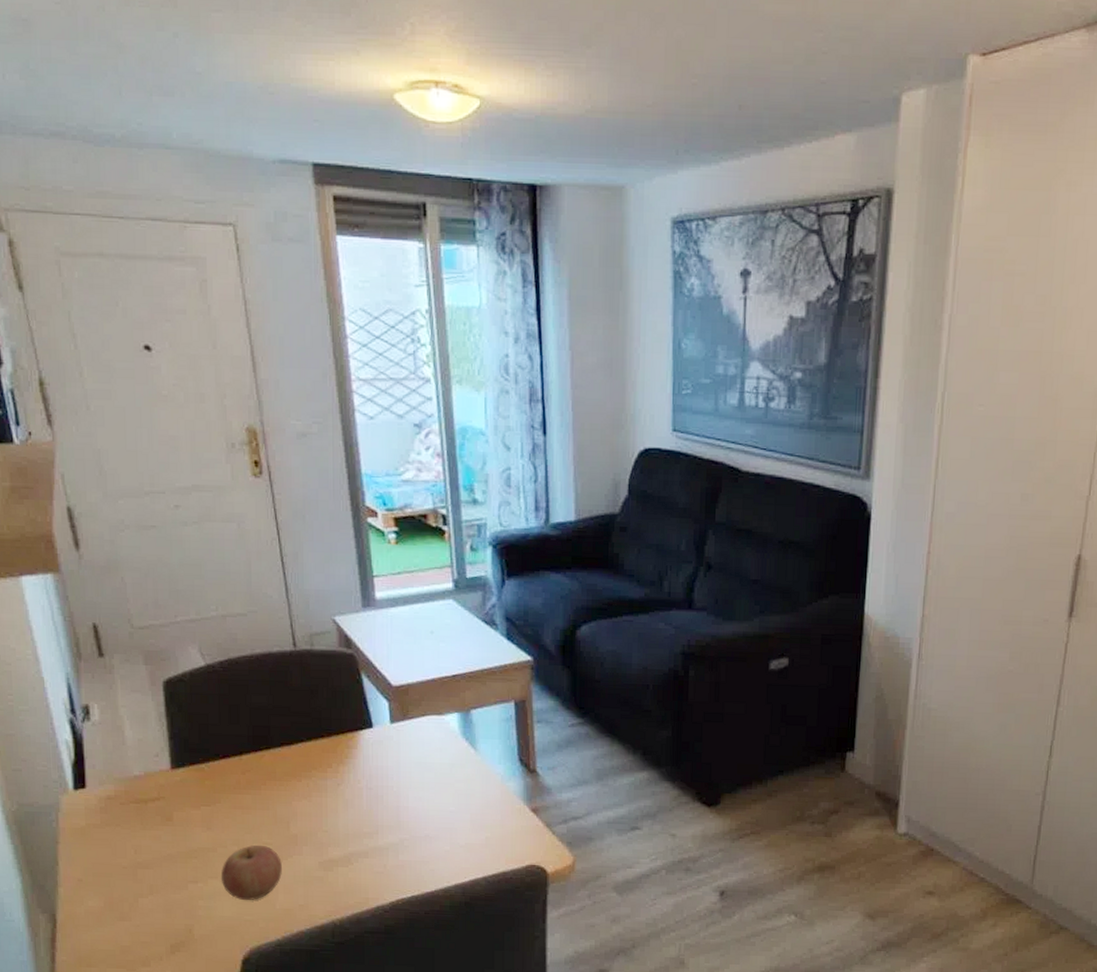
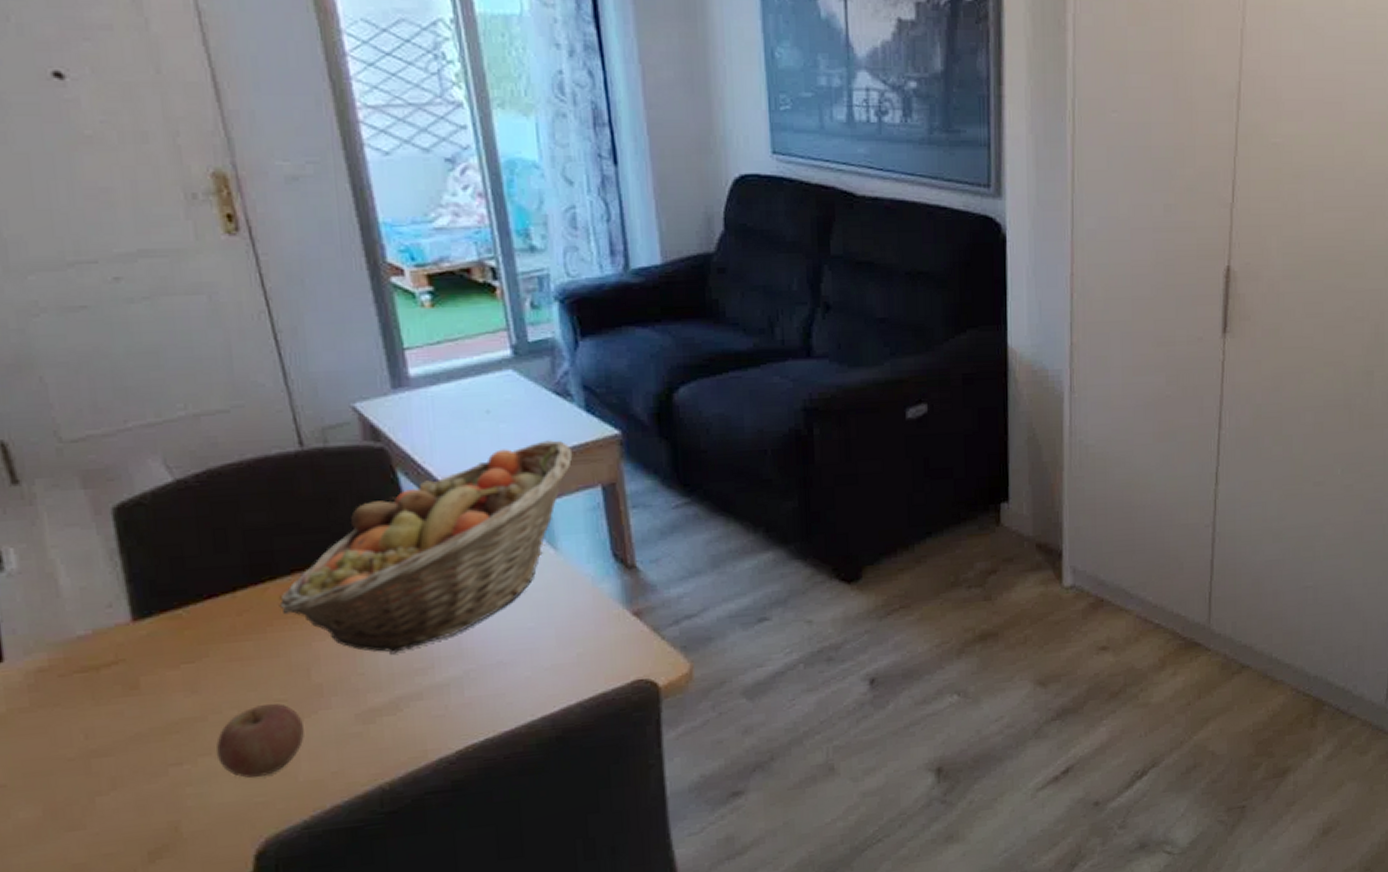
fruit basket: none [271,660,494,819] -> present [279,440,573,654]

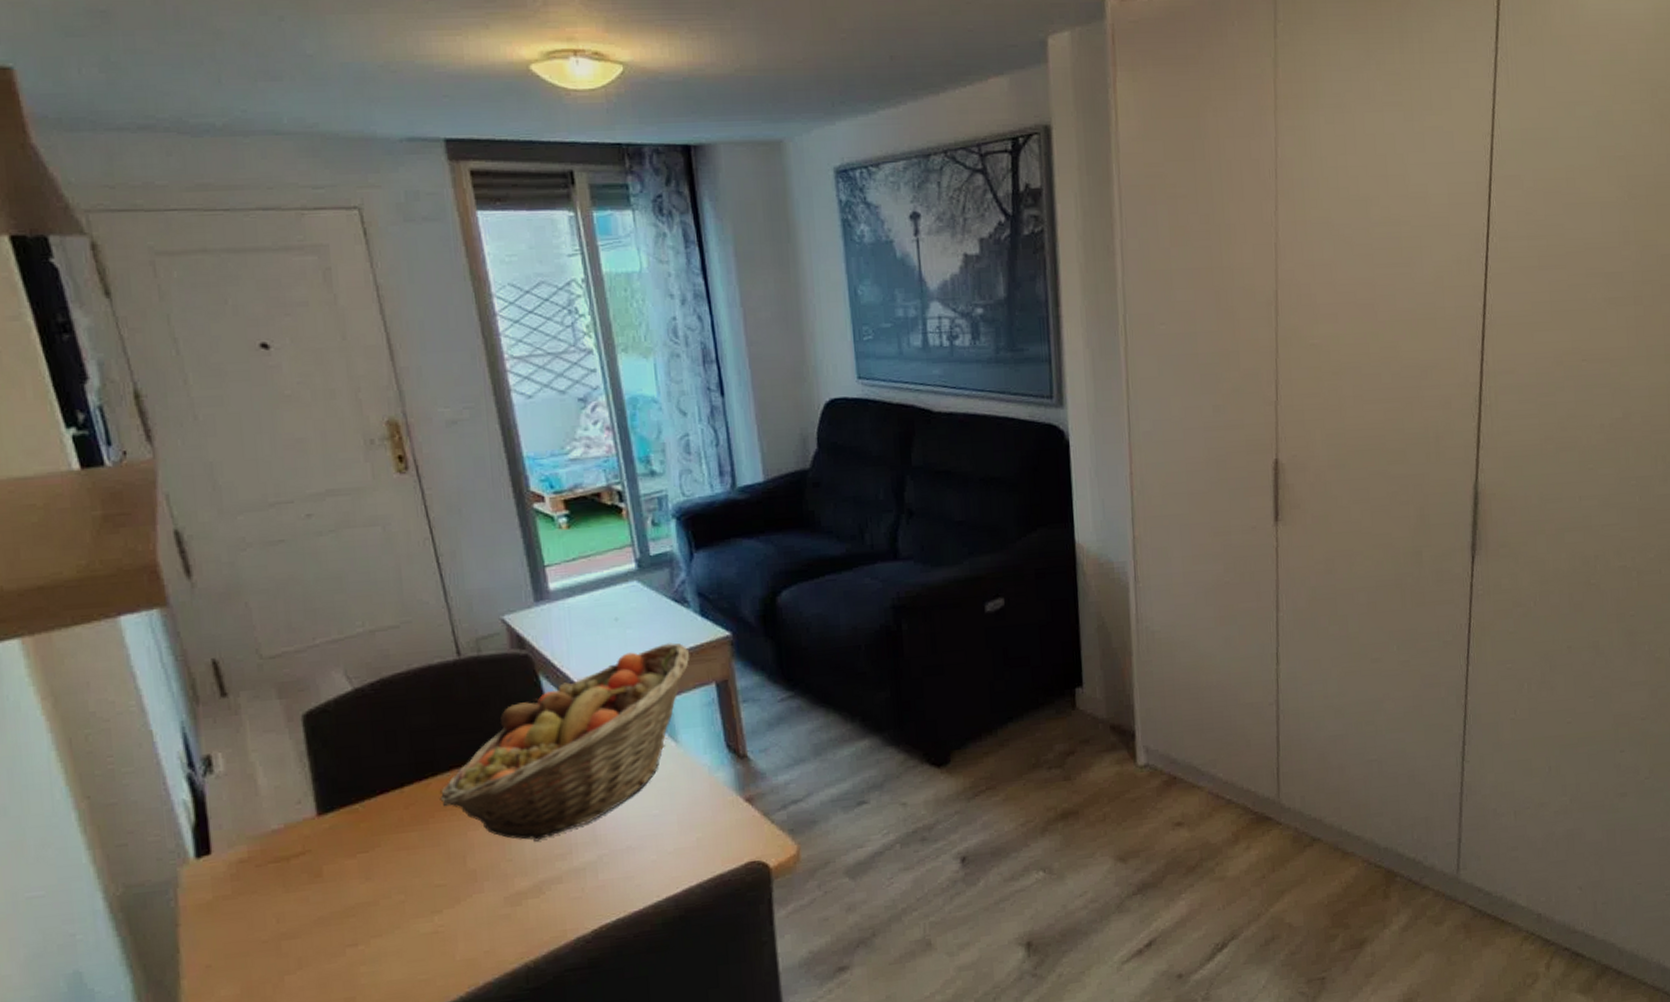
apple: present [216,703,304,779] -> none [386,888,461,958]

